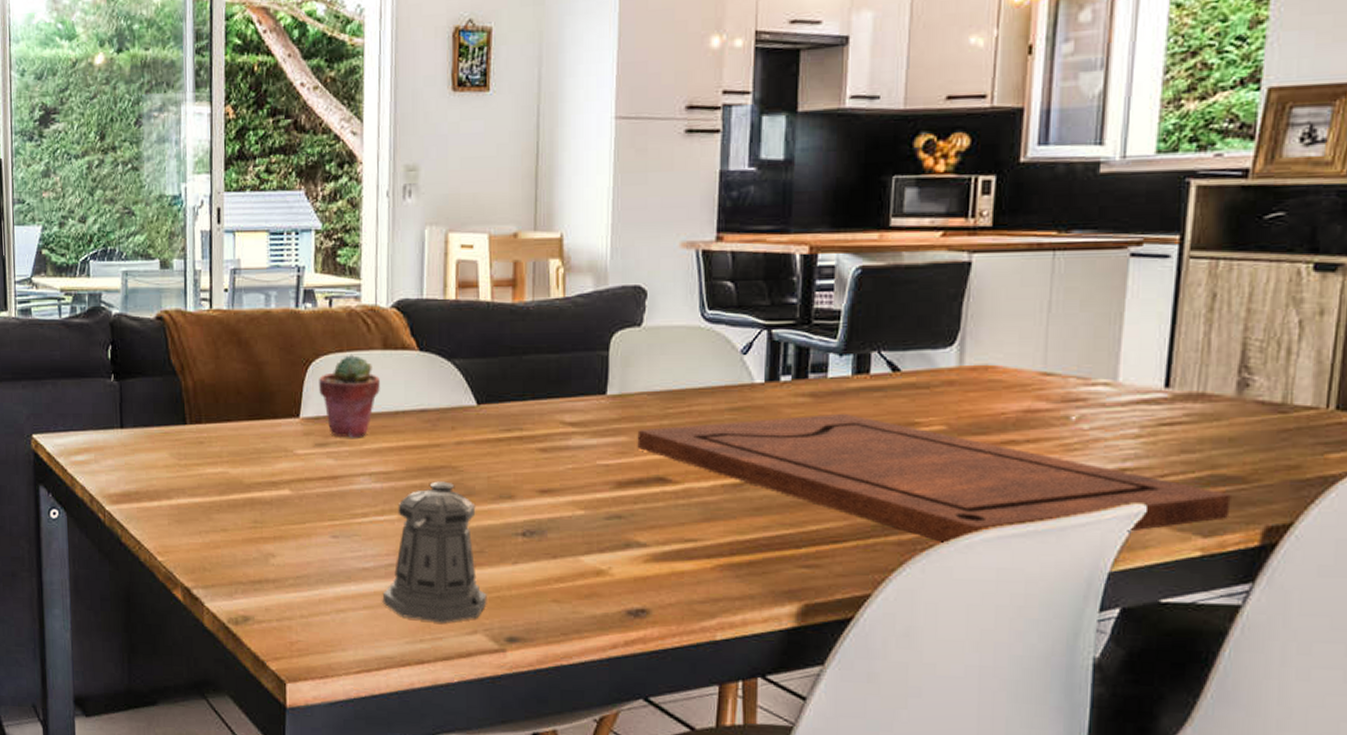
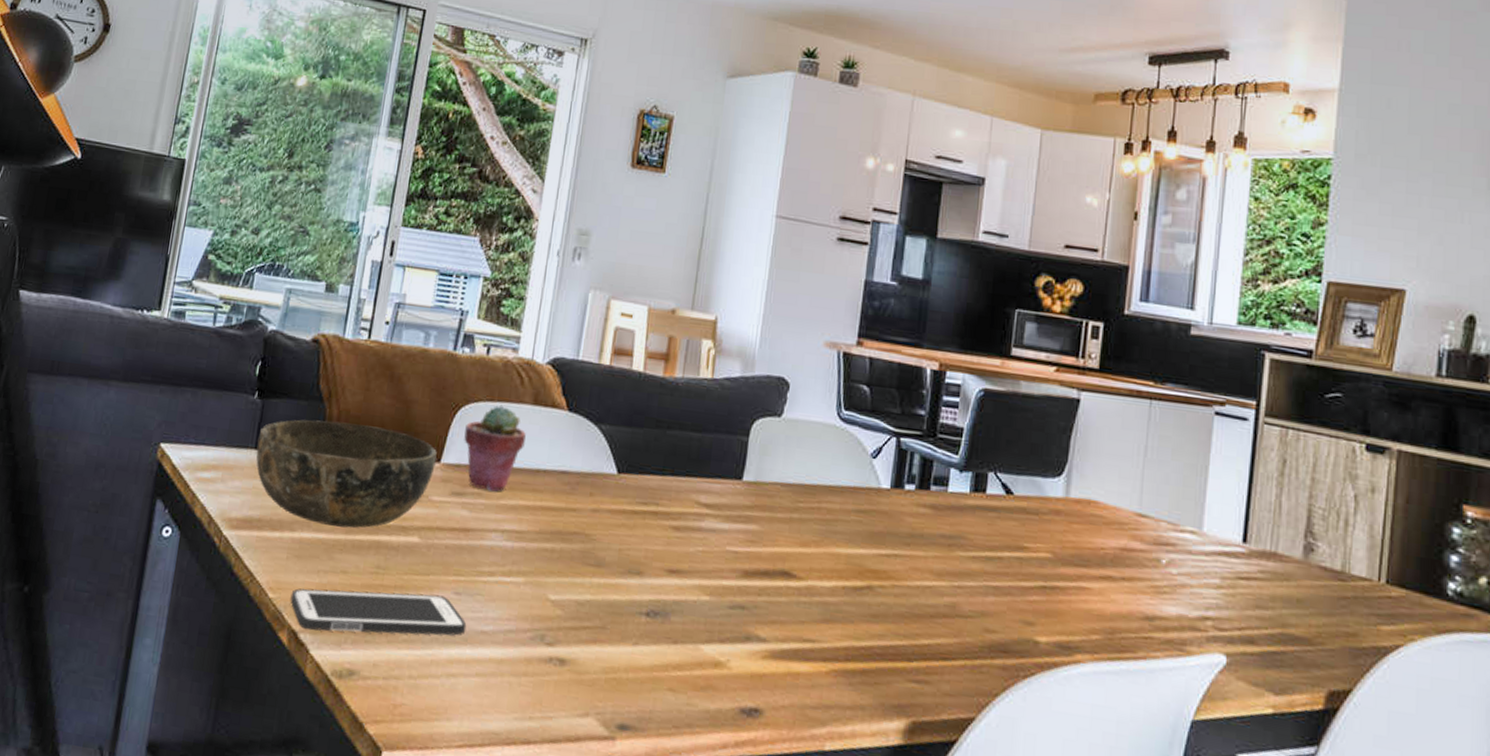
bowl: none [122,392,295,490] -> present [255,419,437,528]
cell phone: none [178,540,348,586] -> present [290,588,467,636]
pepper shaker: present [382,481,487,623] -> none [496,547,604,702]
cutting board: present [637,413,1231,544] -> none [766,519,1299,682]

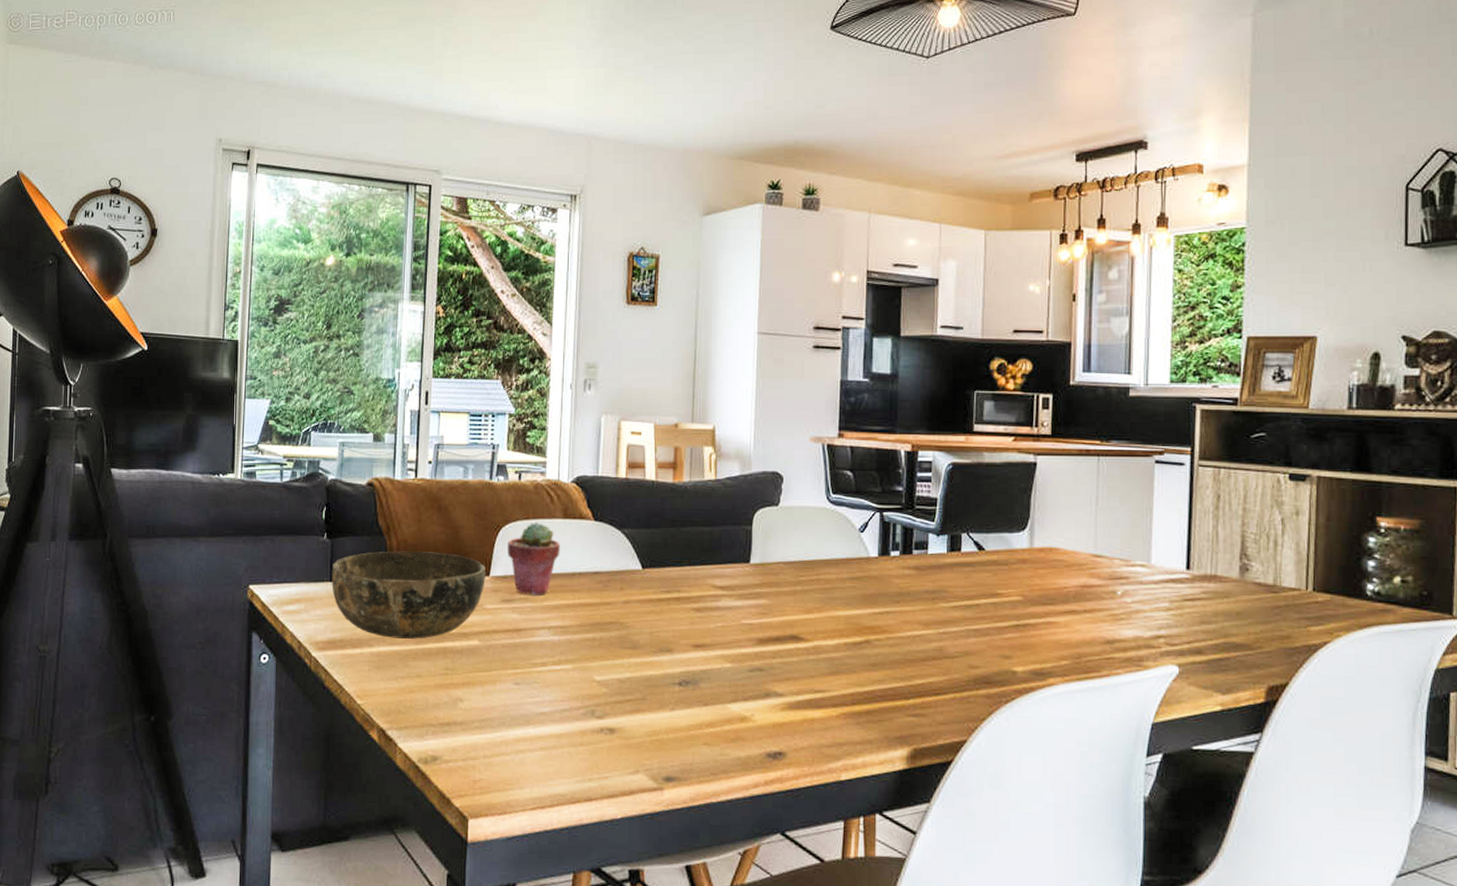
cell phone: present [290,588,467,636] -> none [376,687,528,728]

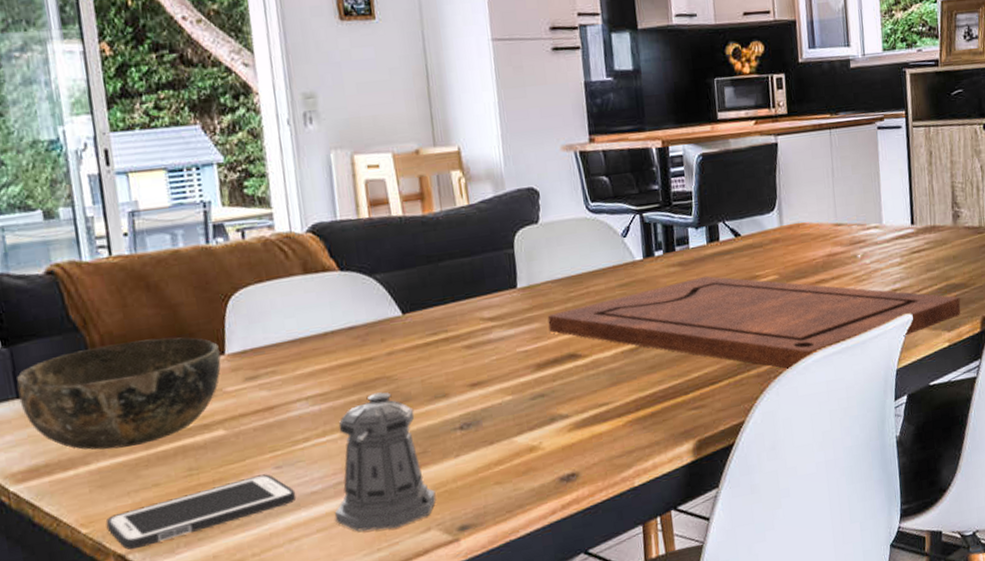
cell phone: none [376,687,528,728] -> present [105,474,297,550]
potted succulent: present [507,521,560,595] -> none [241,283,306,367]
pepper shaker: none [557,635,648,764] -> present [334,392,436,532]
cutting board: none [775,584,1241,698] -> present [547,276,961,369]

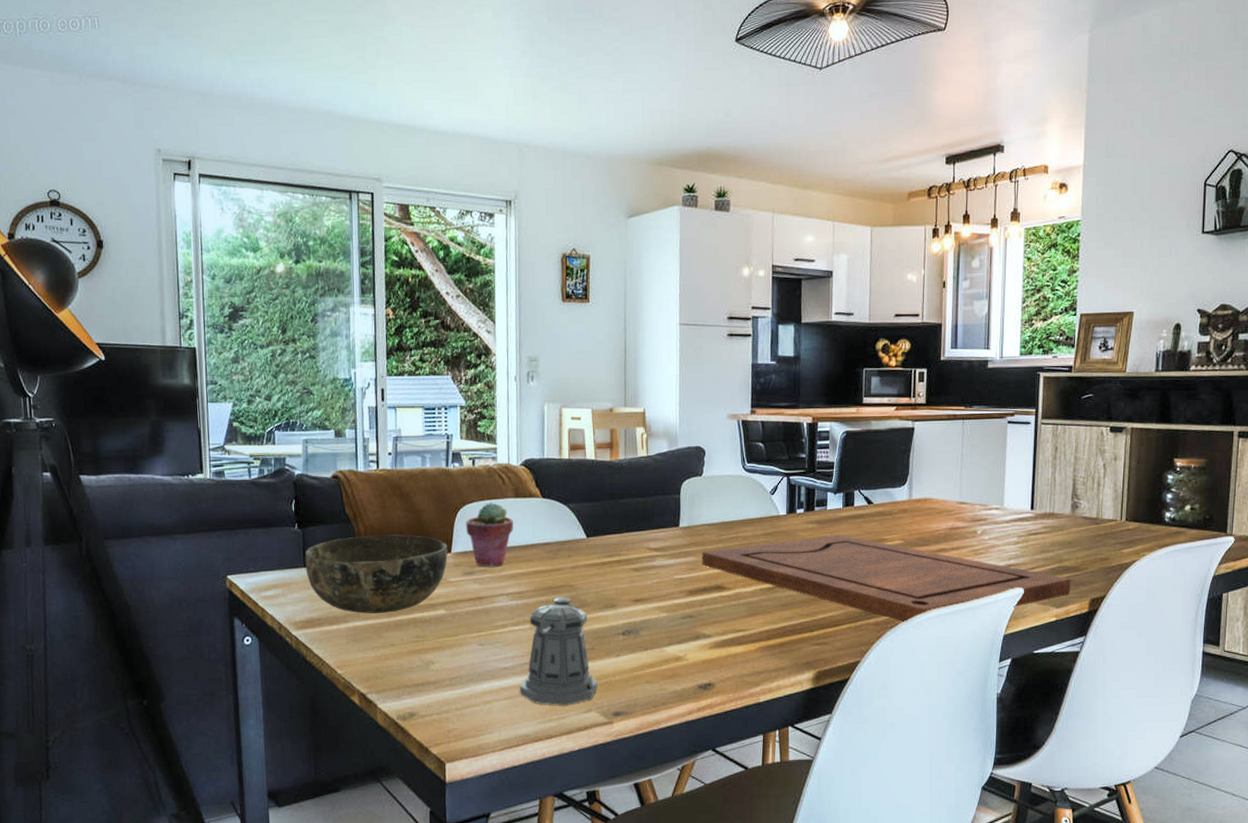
cell phone: present [105,474,297,550] -> none [355,648,492,691]
potted succulent: none [241,283,306,367] -> present [466,502,513,567]

